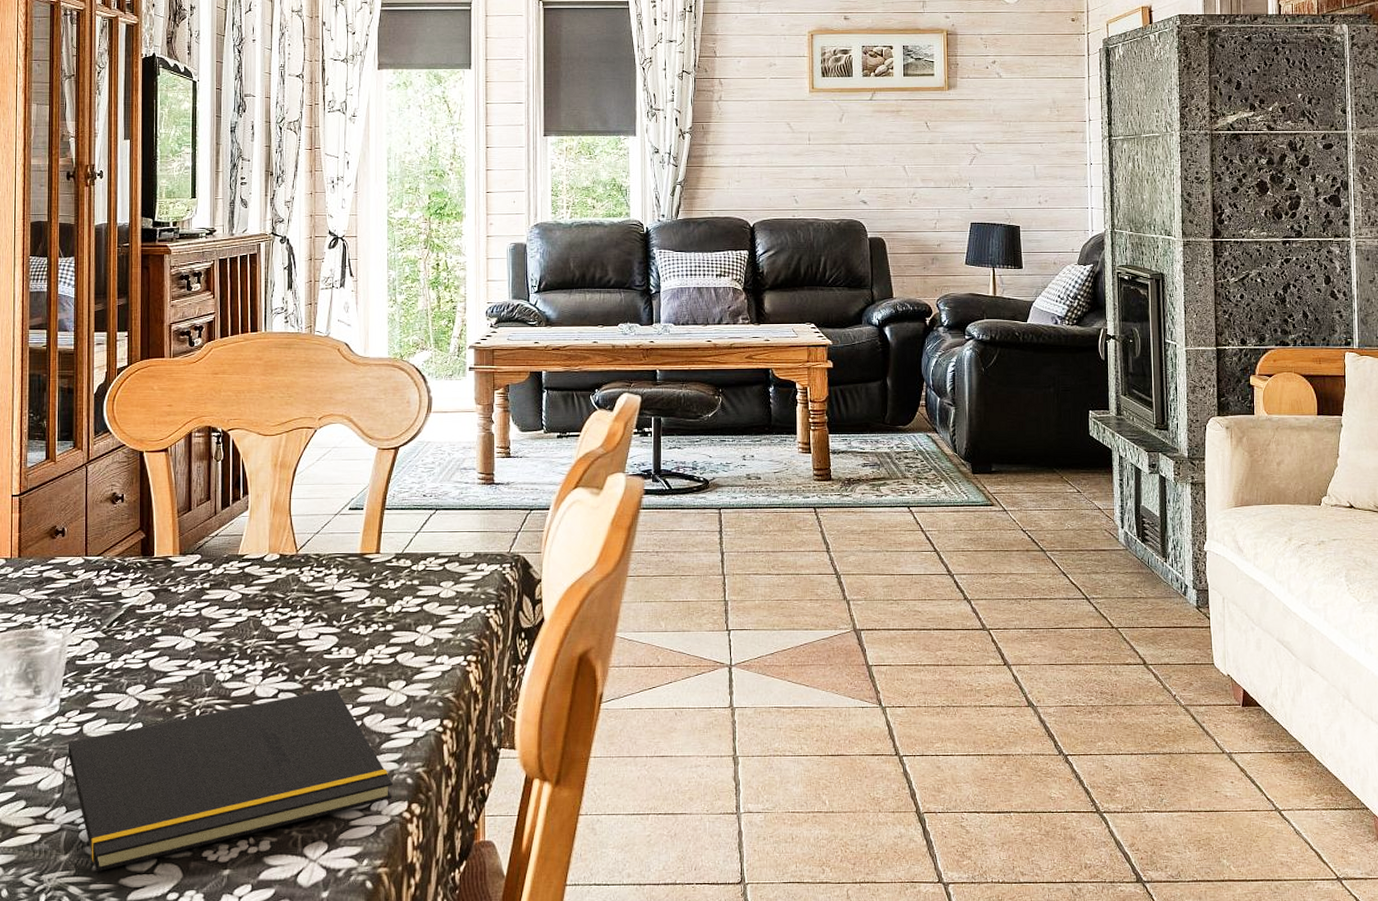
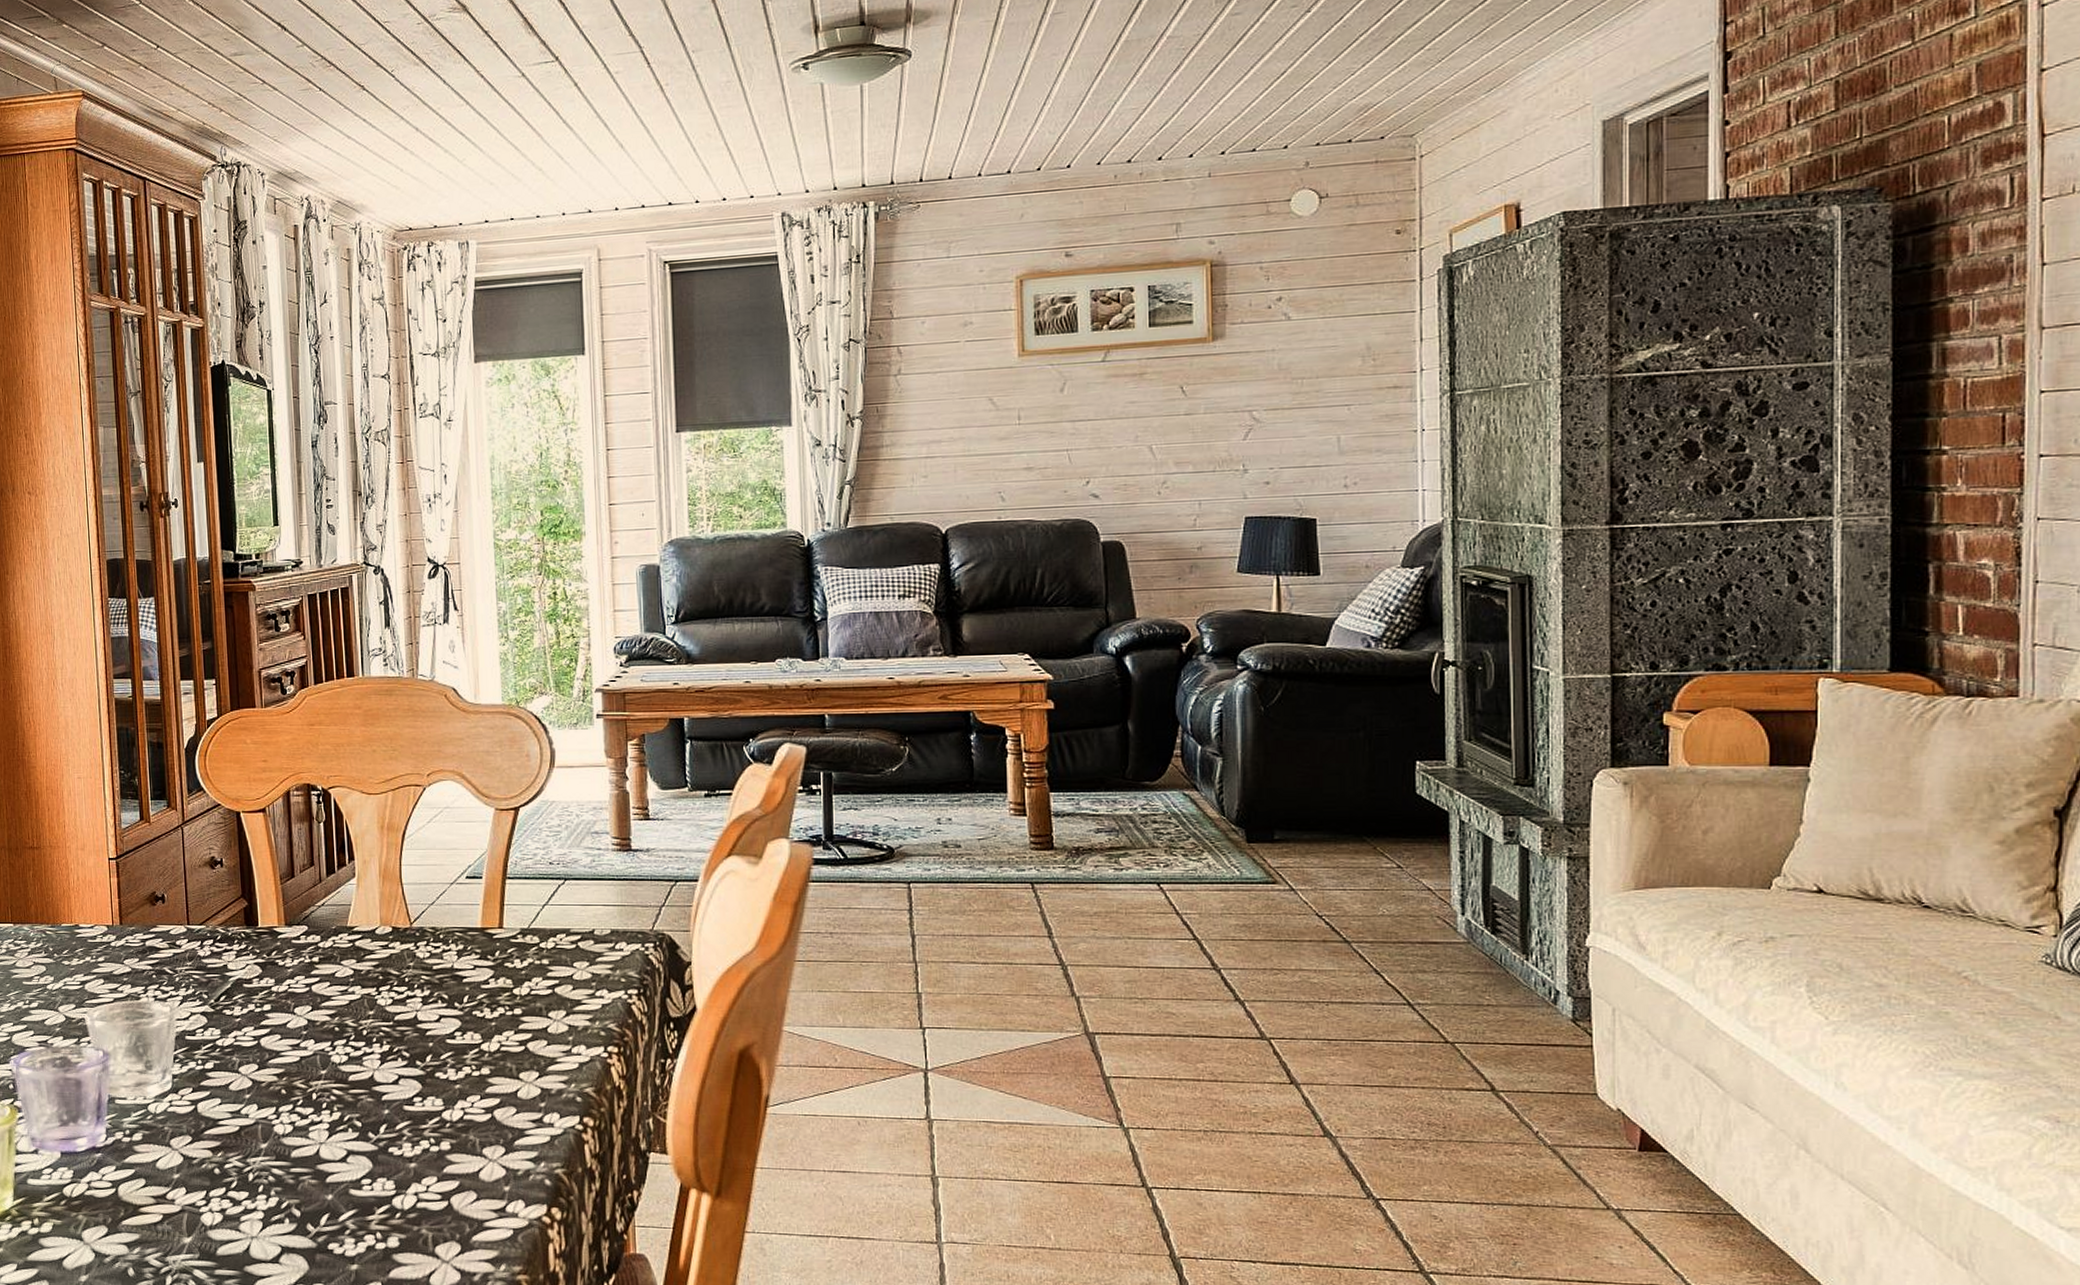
notepad: present [59,688,393,872] -> none [178,1076,530,1258]

